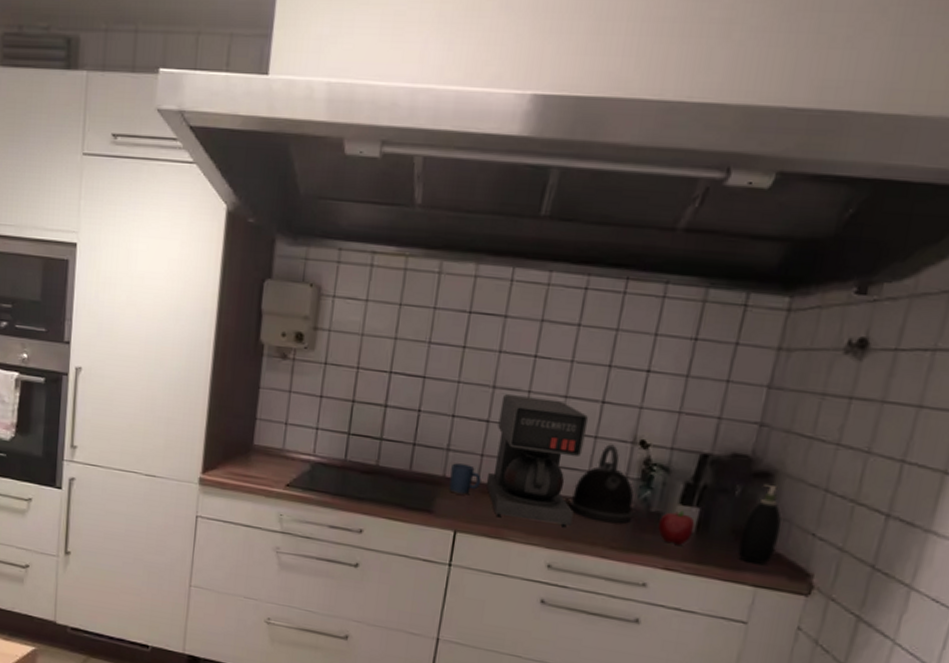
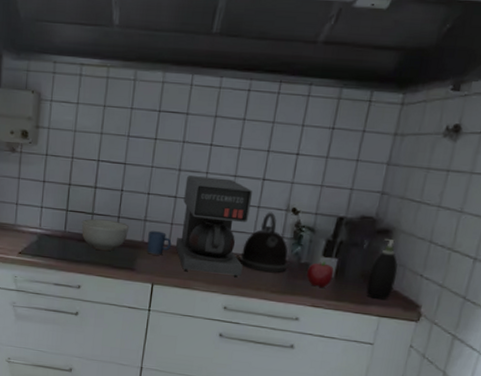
bowl: none [366,445,428,488] -> present [81,219,130,252]

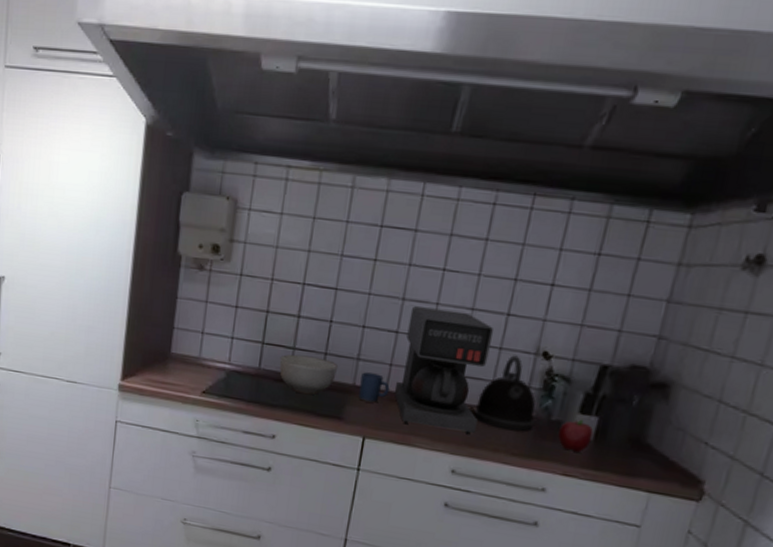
soap dispenser: present [366,238,398,299] -> none [633,394,676,471]

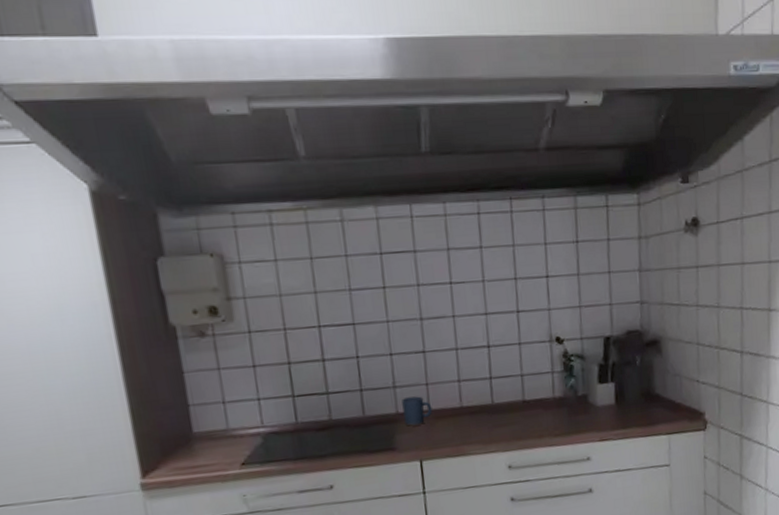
bowl: present [279,354,339,395] -> none [315,395,378,437]
coffee maker: present [394,306,495,435] -> none [431,318,519,437]
kettle: present [473,355,536,431] -> none [513,346,566,417]
fruit: present [558,419,594,454] -> none [587,388,615,419]

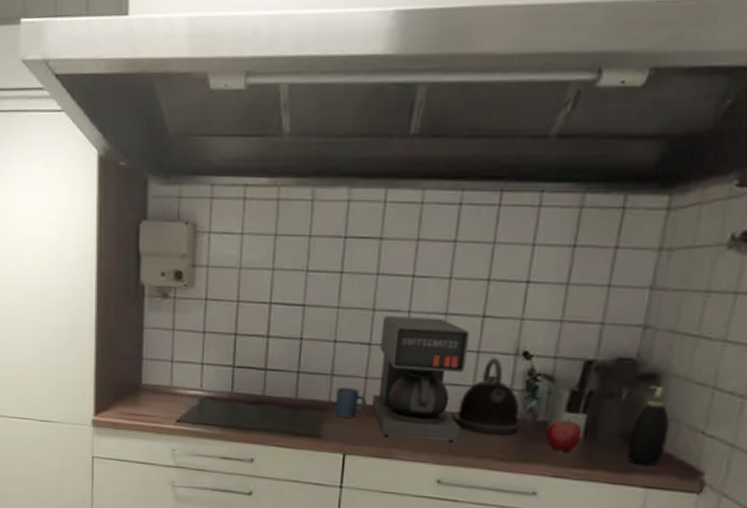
coffee maker: none [431,318,519,437] -> present [371,316,471,443]
kettle: none [513,346,566,417] -> present [456,357,520,435]
fruit: none [587,388,615,419] -> present [545,418,583,454]
soap dispenser: none [648,349,675,416] -> present [626,385,670,465]

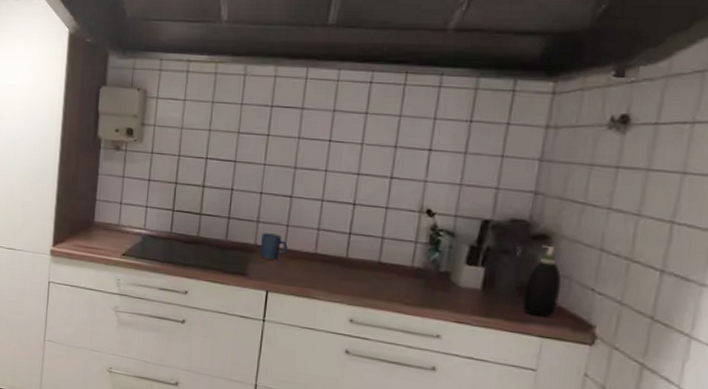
coffee maker: present [371,316,471,443] -> none [292,174,380,287]
kettle: present [456,357,520,435] -> none [366,213,425,282]
fruit: present [545,418,583,454] -> none [448,270,481,302]

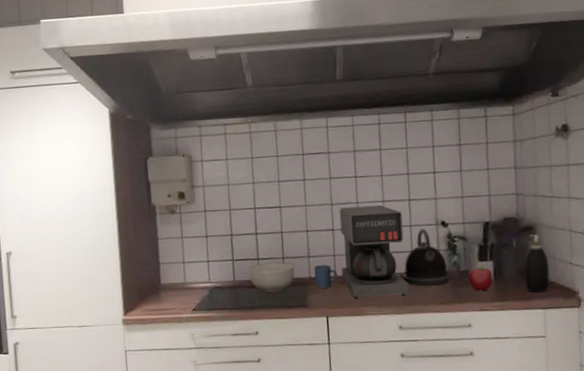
bowl: none [188,219,241,255] -> present [248,262,296,294]
coffee maker: none [292,174,380,287] -> present [339,205,409,299]
kettle: none [366,213,425,282] -> present [404,228,450,286]
fruit: none [448,270,481,302] -> present [468,265,493,292]

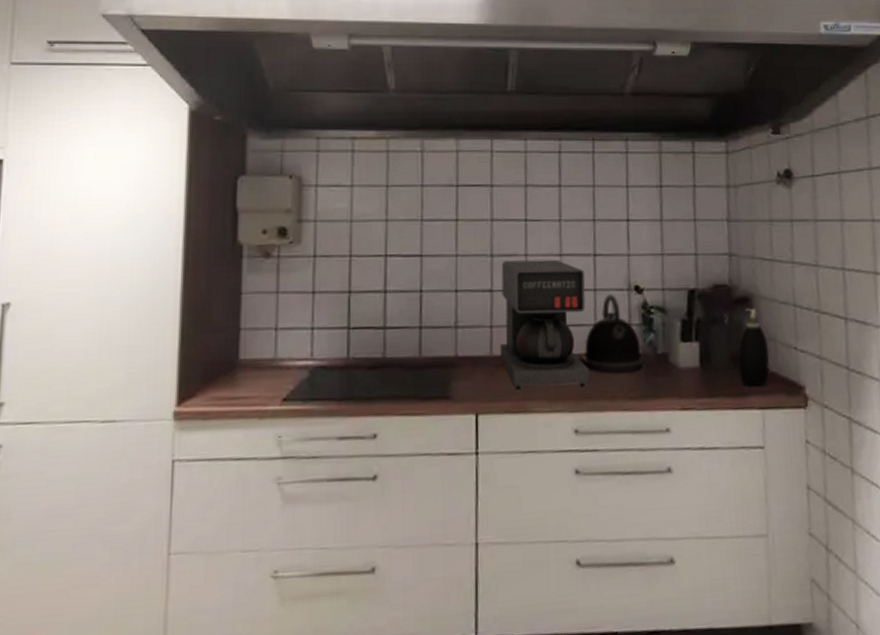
bowl: present [248,262,296,294] -> none [370,333,437,379]
mug: present [314,264,338,289] -> none [462,339,495,373]
fruit: present [468,265,493,292] -> none [667,347,699,384]

